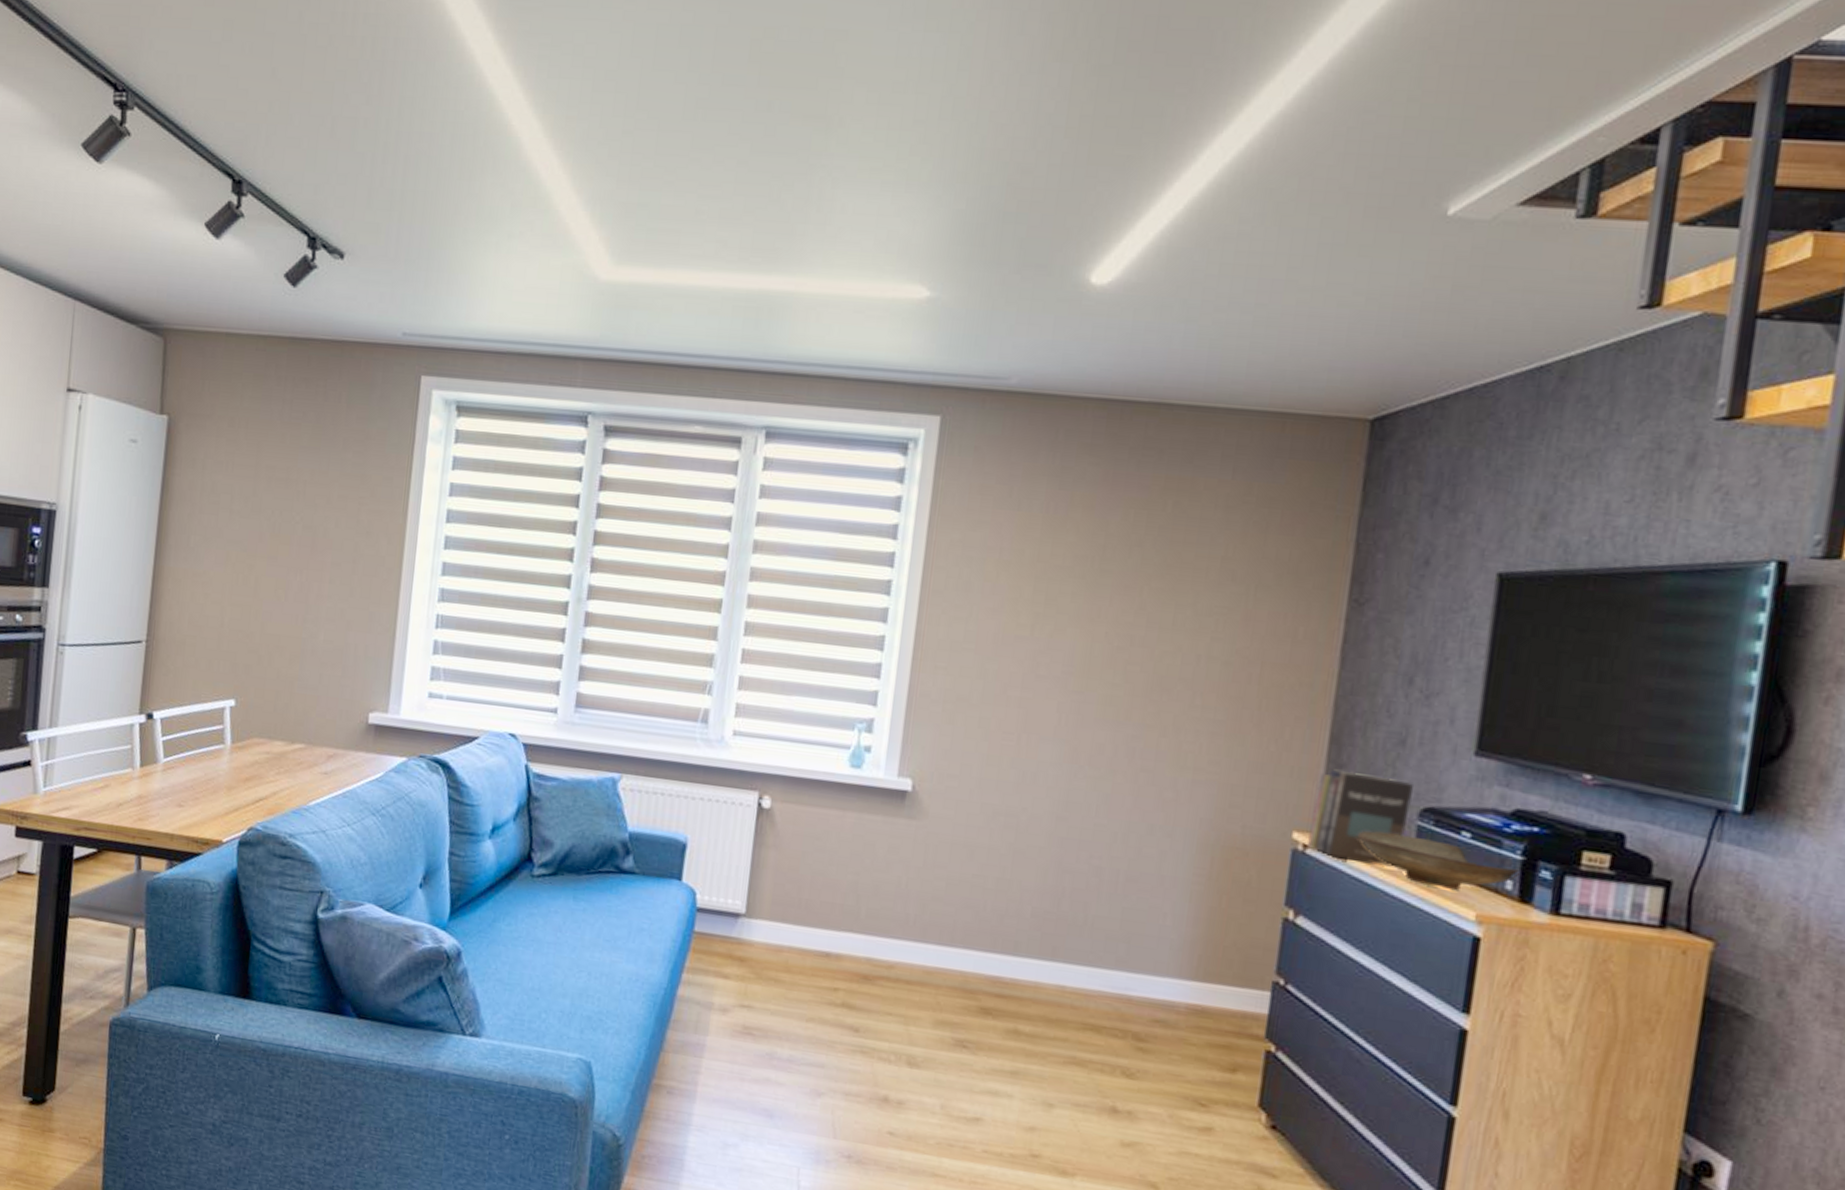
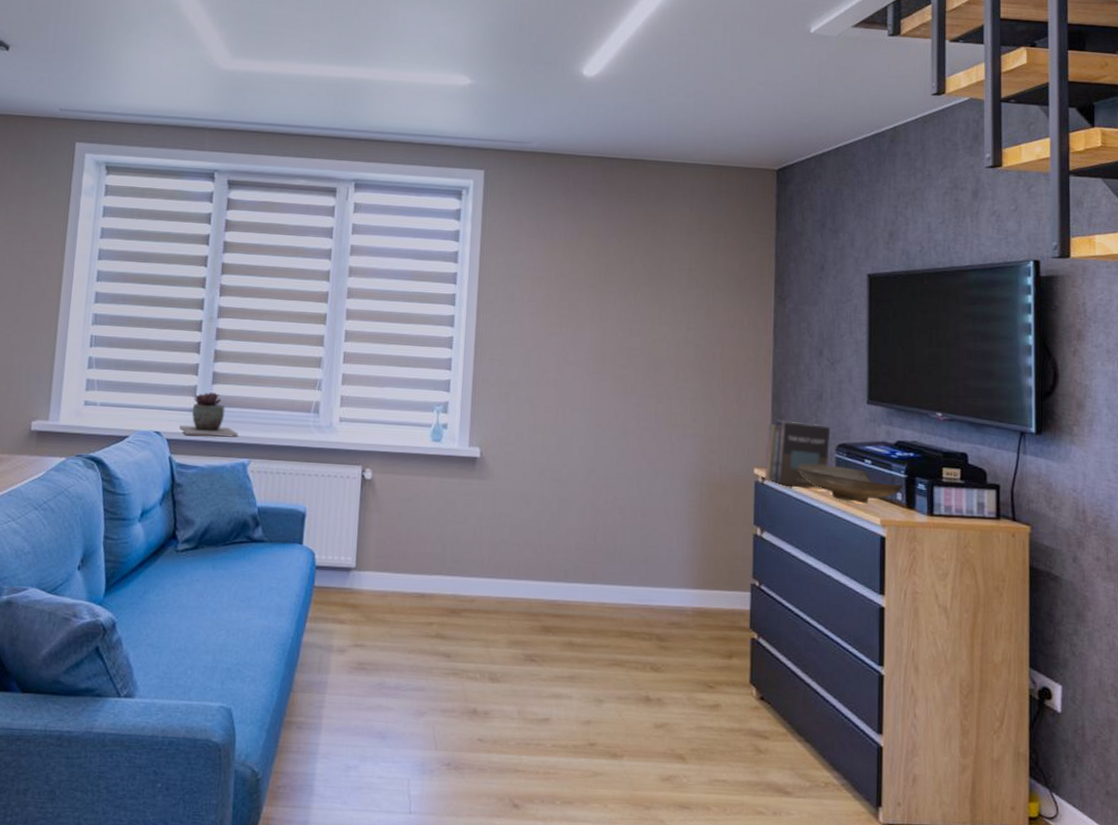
succulent plant: none [538,689,609,747] -> present [179,392,239,438]

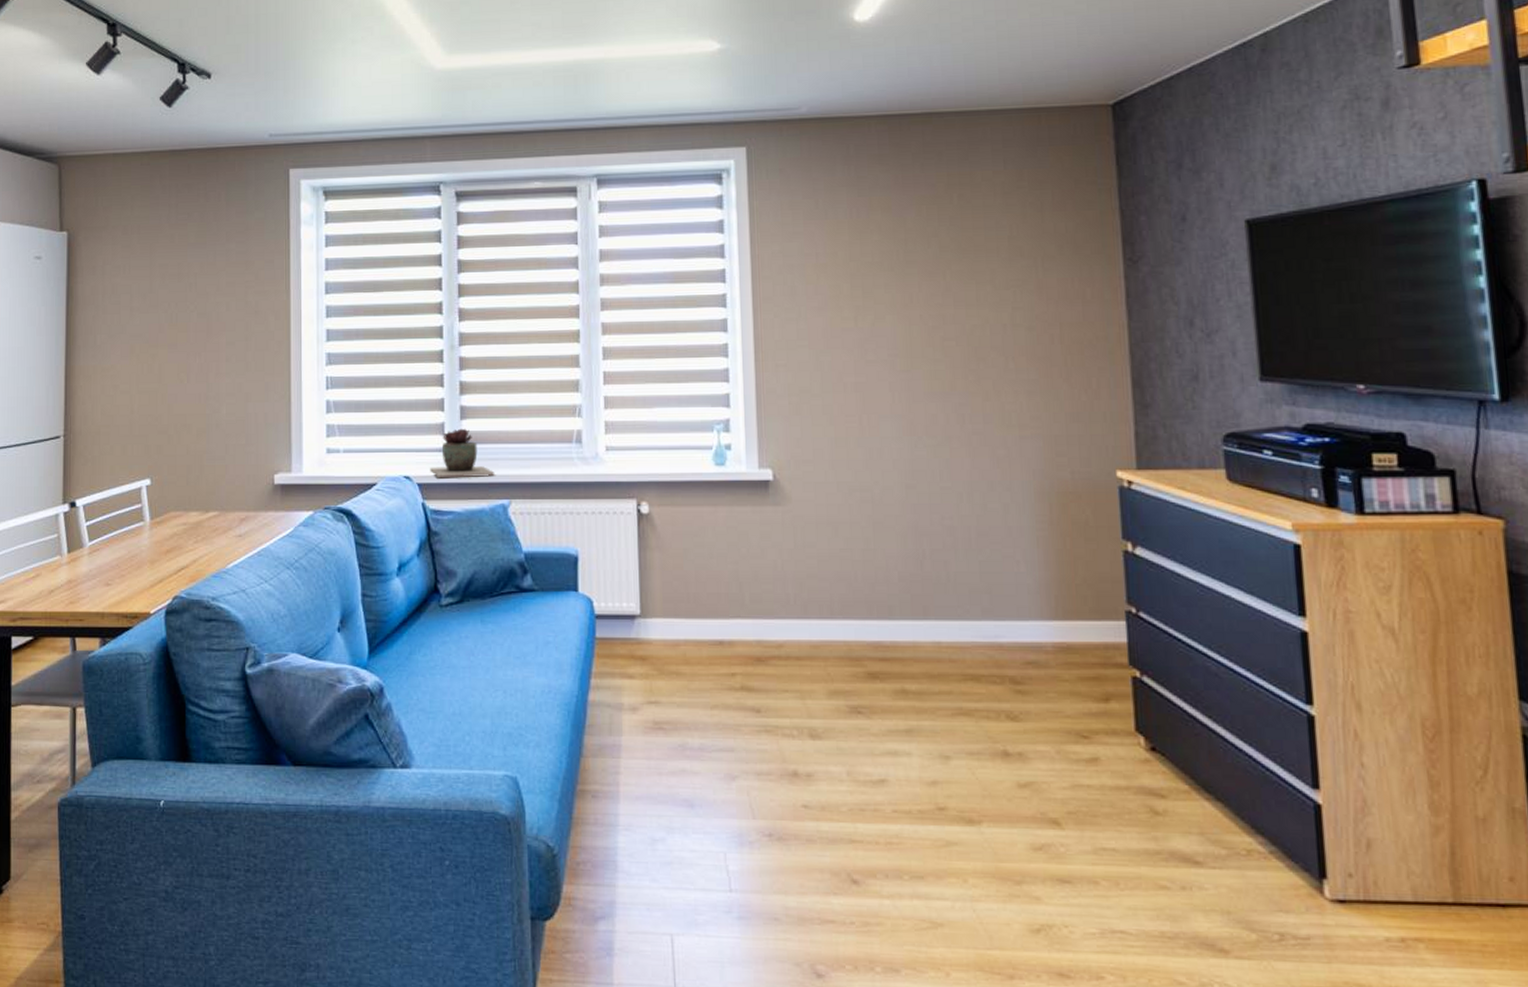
books: present [764,420,831,490] -> none [1130,409,1214,492]
decorative bowl: present [797,463,905,503] -> none [1173,460,1322,504]

